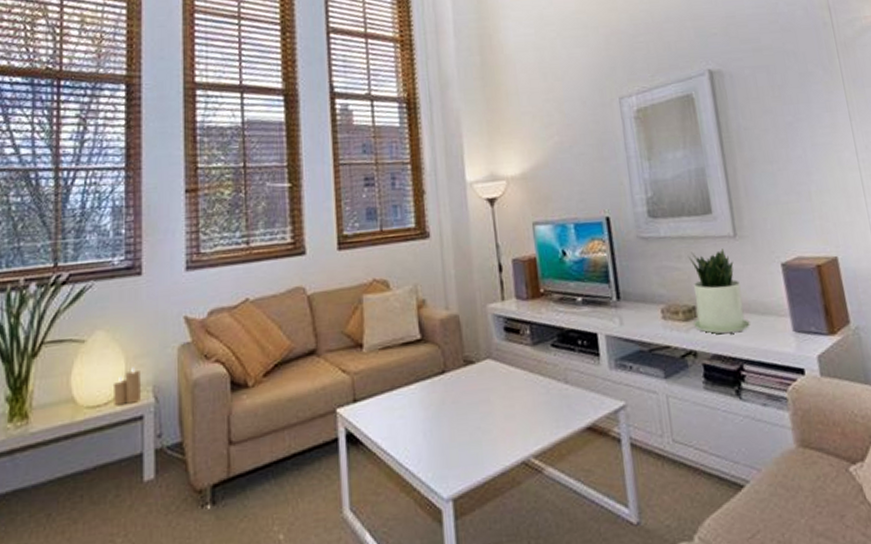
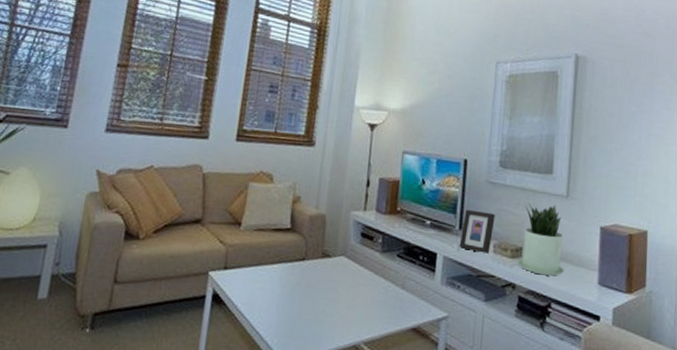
candle: present [112,367,142,405] -> none [24,203,52,233]
picture frame: none [620,273,659,323] -> present [459,209,495,254]

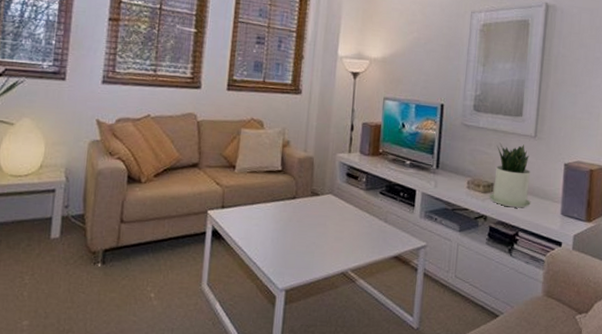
picture frame: present [459,209,495,254] -> none [436,150,469,189]

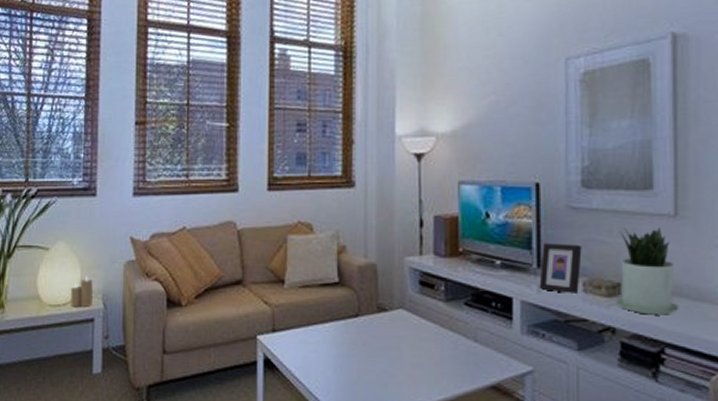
candle: none [33,151,57,179] -> present [70,276,94,307]
picture frame: none [436,150,469,189] -> present [539,243,582,294]

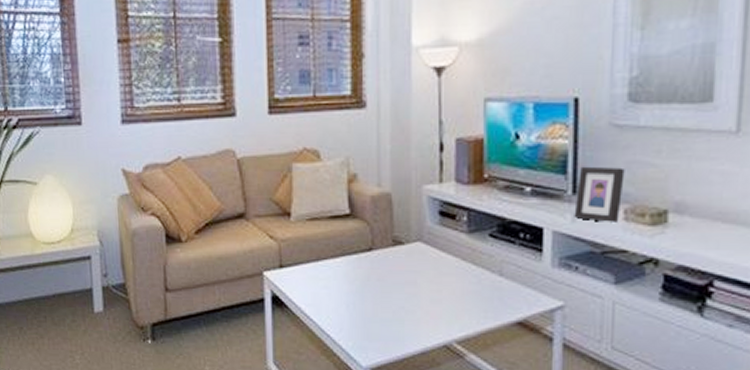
candle: present [70,276,94,307] -> none [63,211,89,244]
planter: present [615,227,679,315] -> none [660,146,734,245]

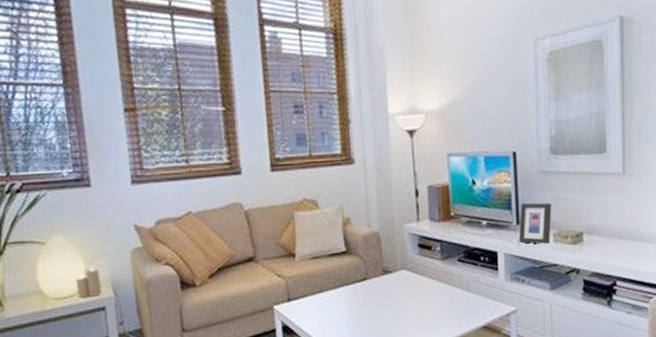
candle: none [63,211,89,244] -> present [75,266,102,297]

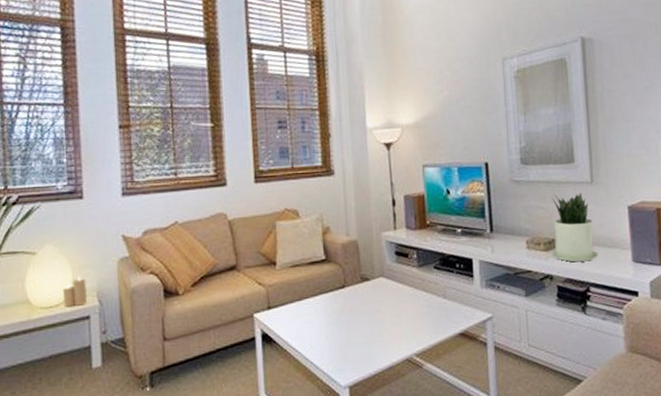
picture frame: present [518,203,552,244] -> none [492,211,524,251]
planter: none [579,184,627,256] -> present [551,192,598,263]

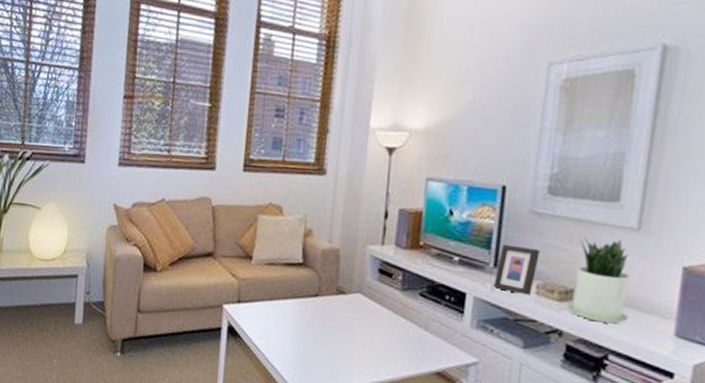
candle: present [62,276,88,307] -> none [58,236,78,264]
picture frame: none [492,211,524,251] -> present [493,244,540,295]

